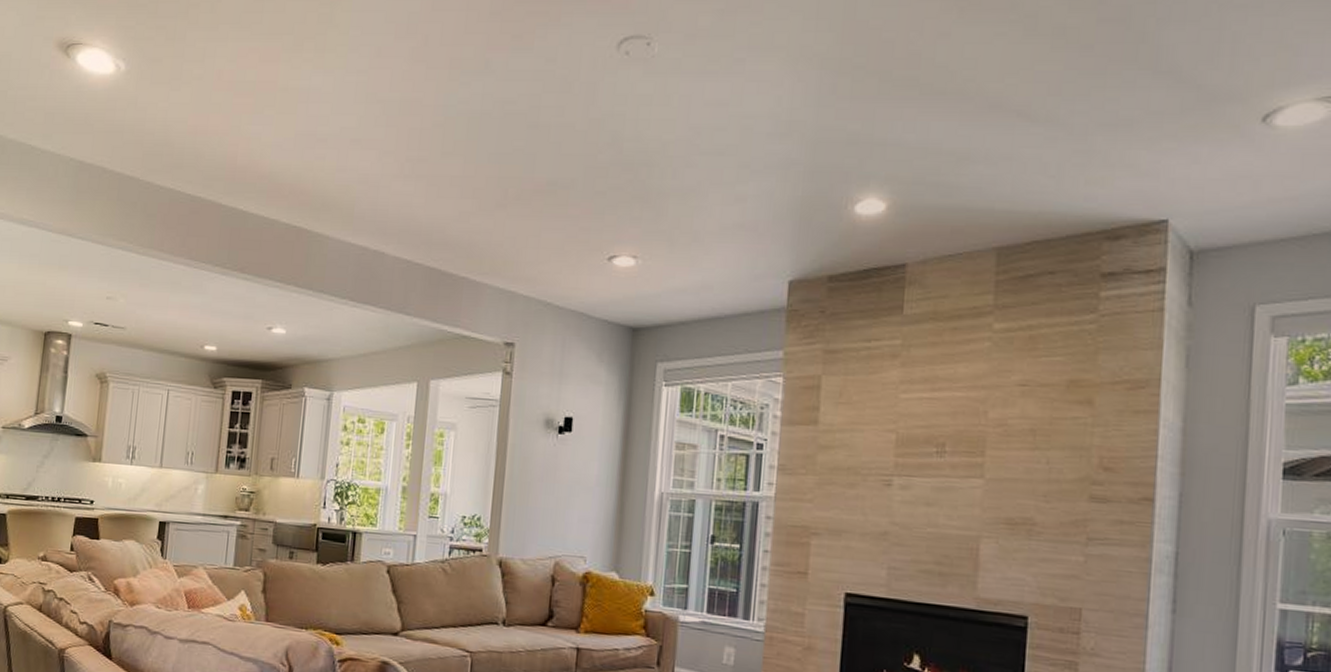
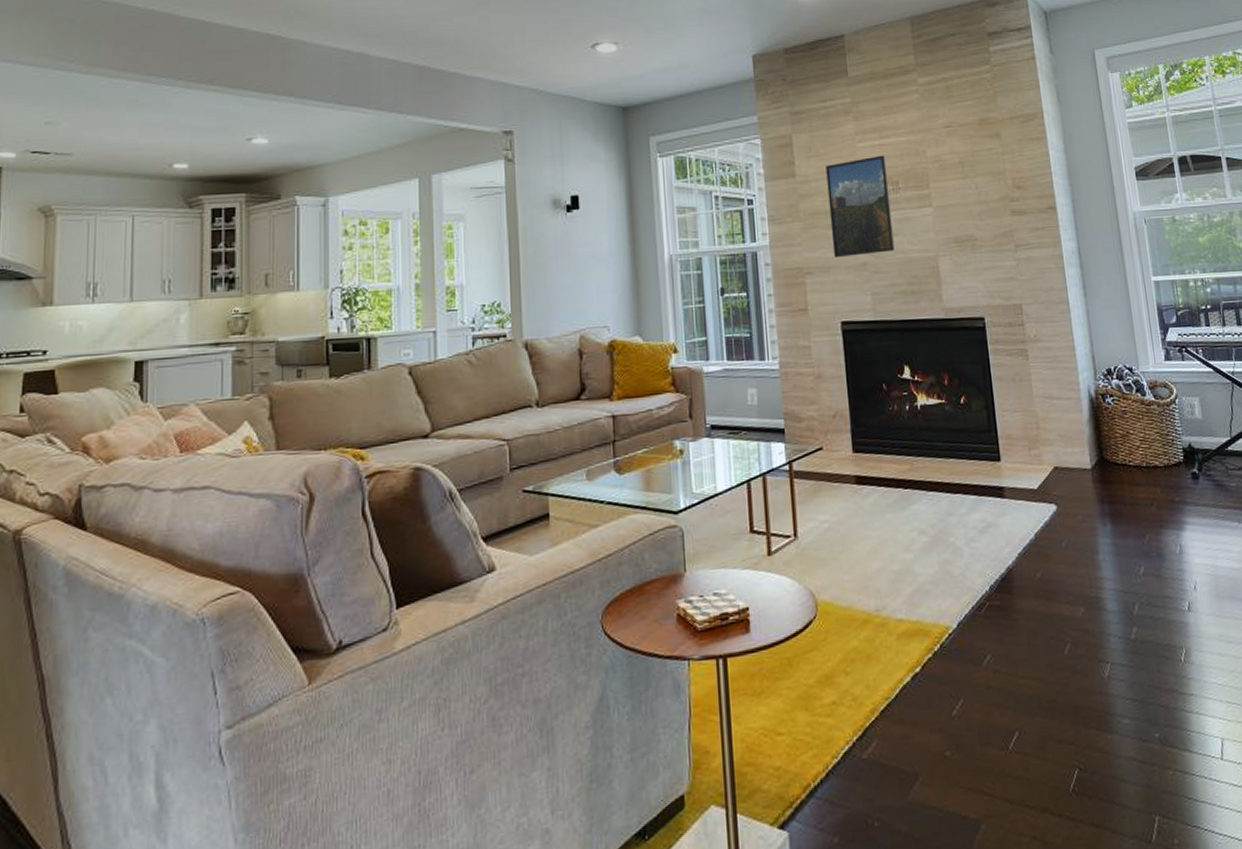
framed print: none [849,410,933,524] -> present [826,155,895,258]

